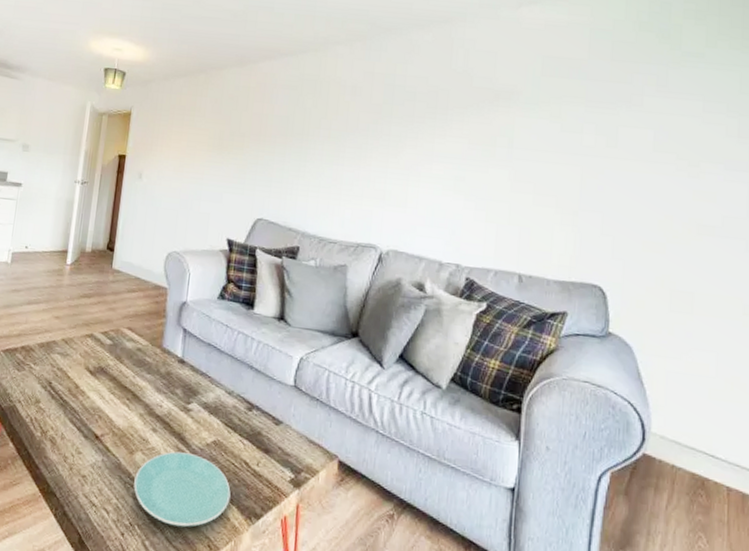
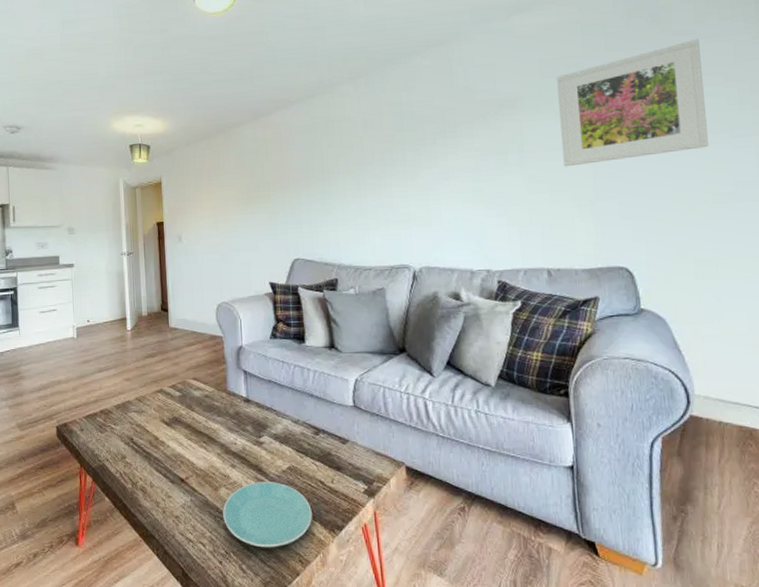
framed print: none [552,63,706,176] -> present [557,39,709,167]

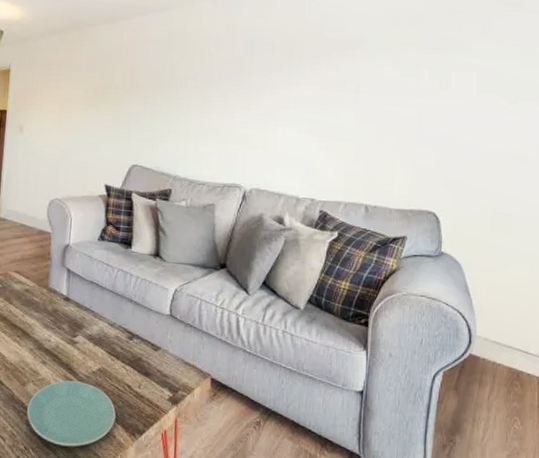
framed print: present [557,39,709,167] -> none [393,12,524,112]

